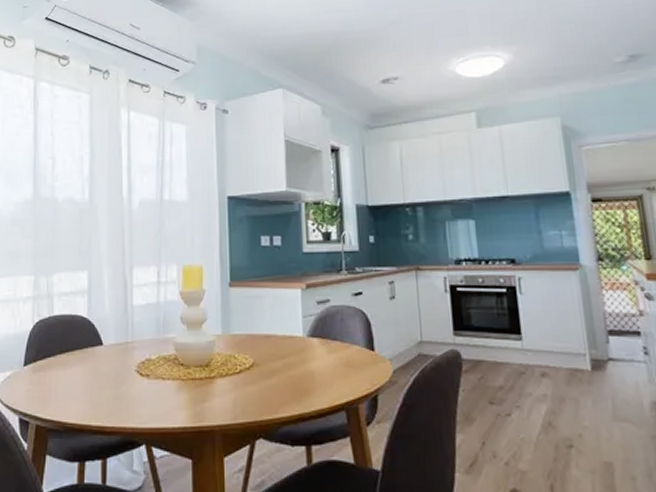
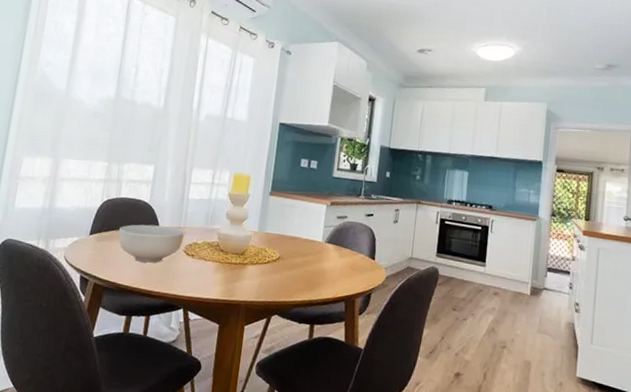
bowl: none [57,343,135,391] -> present [118,224,185,263]

